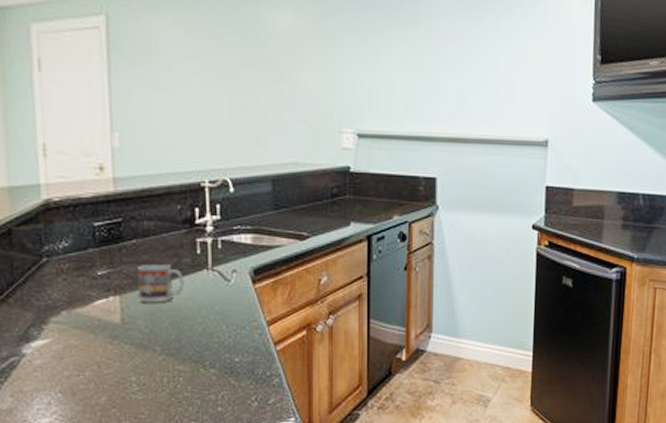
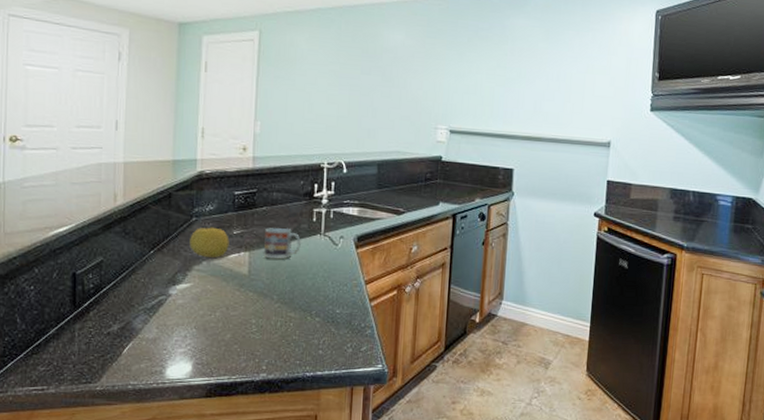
fruit: none [42,268,94,305] -> present [189,227,229,258]

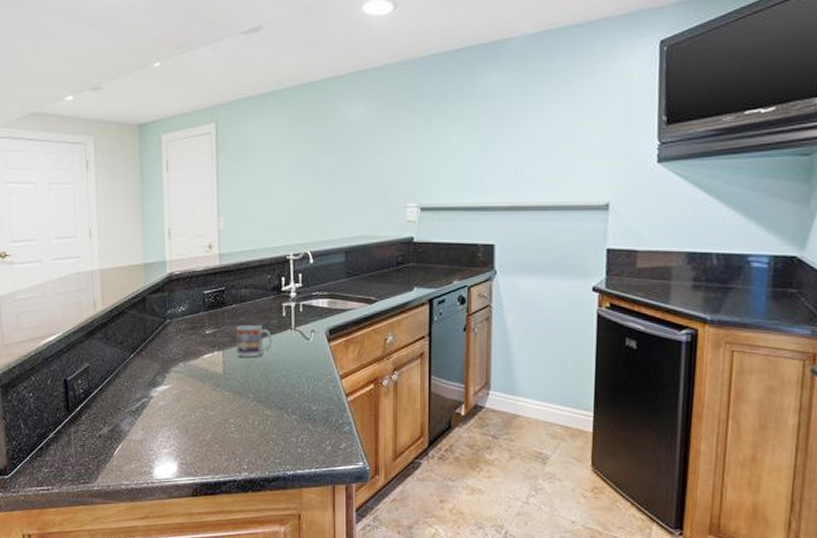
fruit: present [189,227,229,258] -> none [165,328,203,358]

